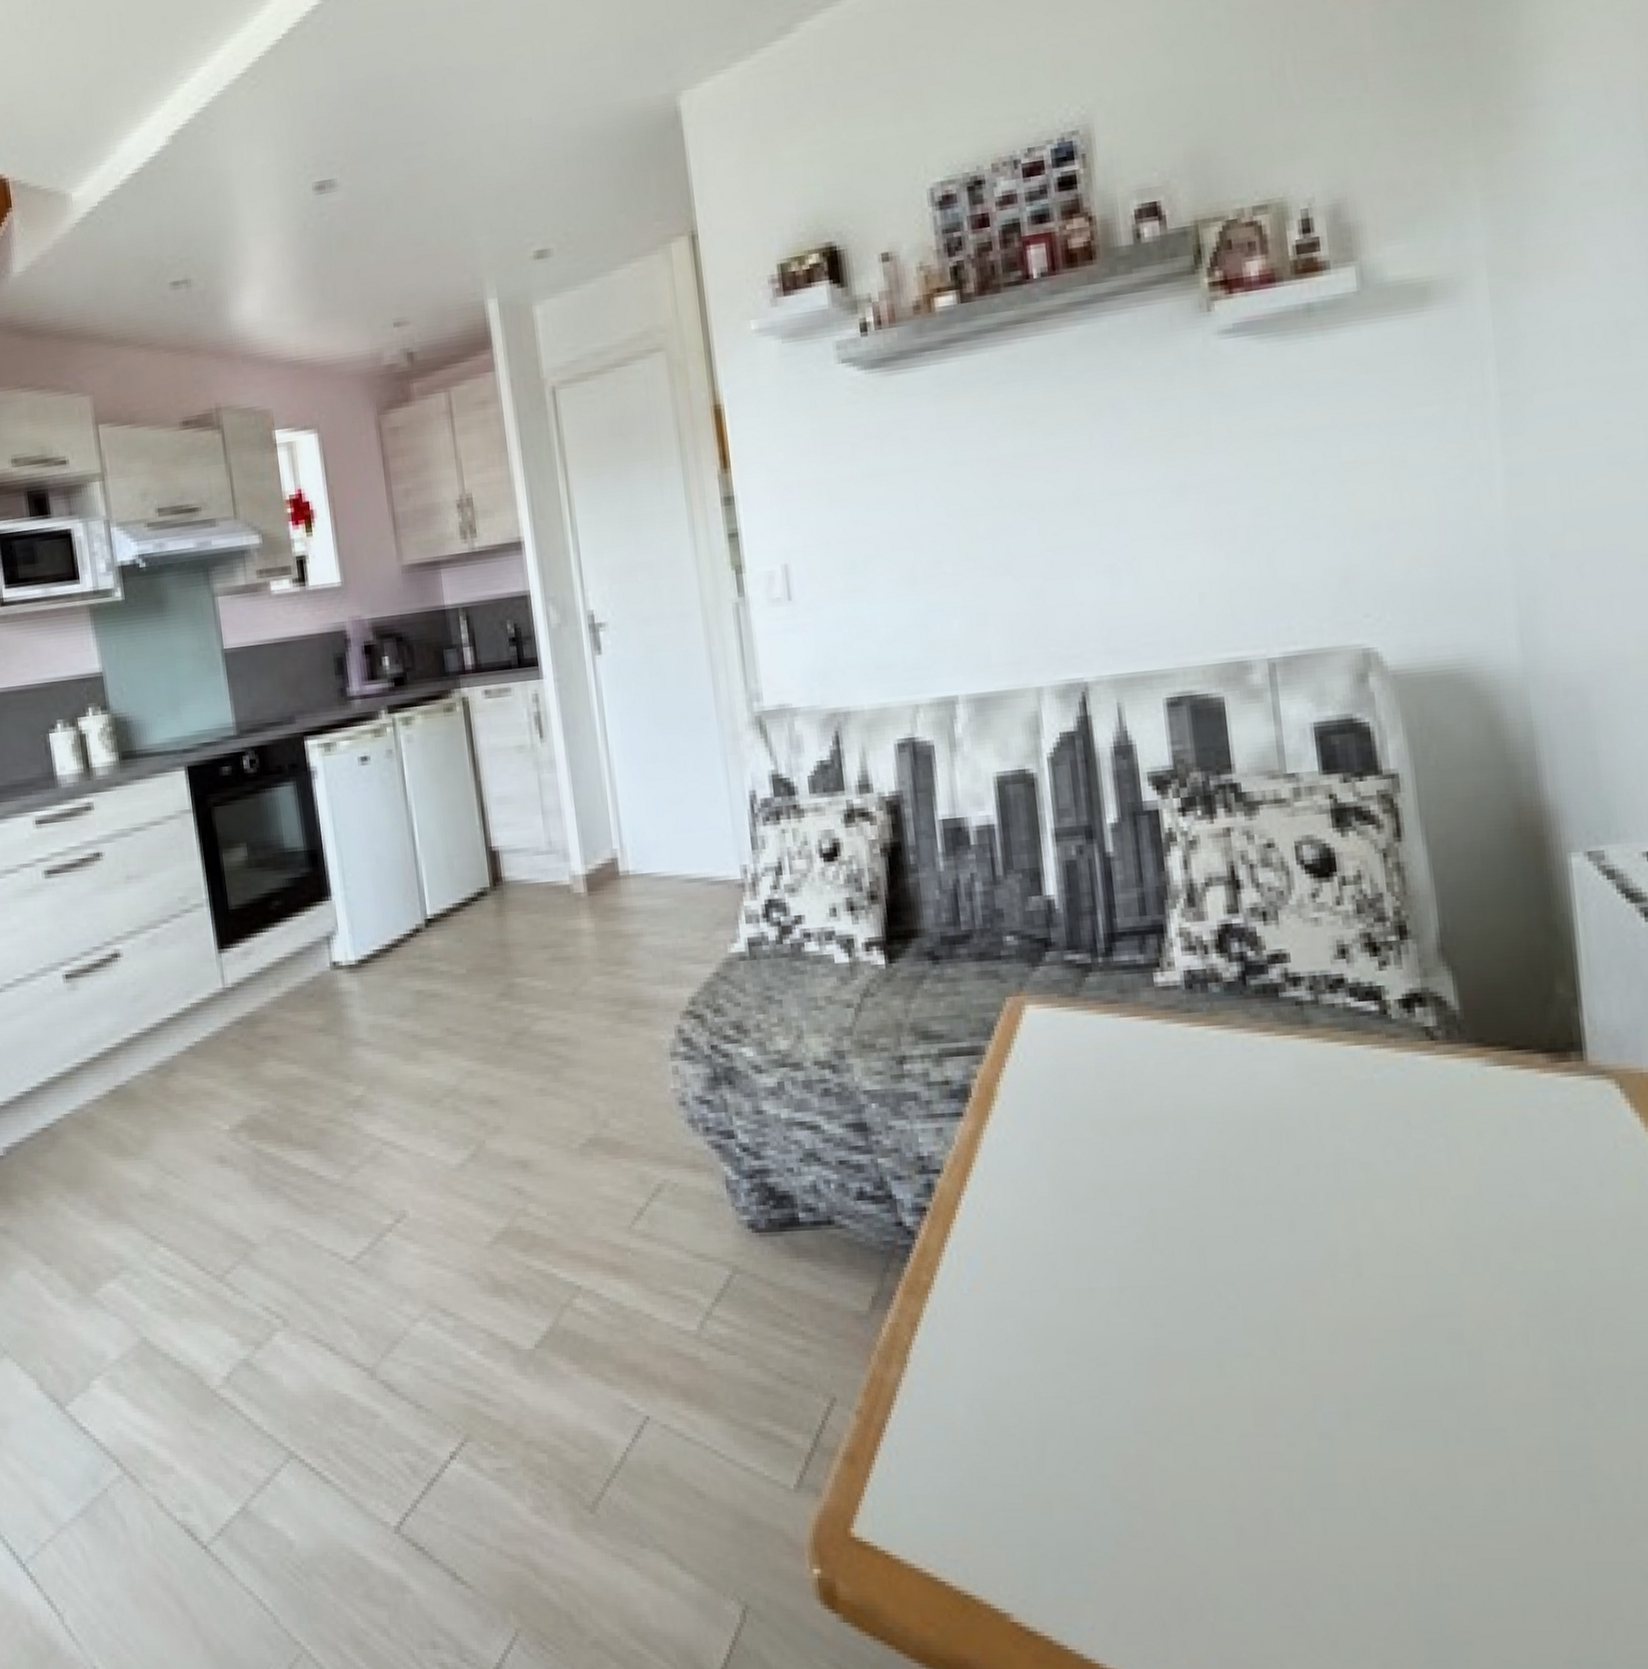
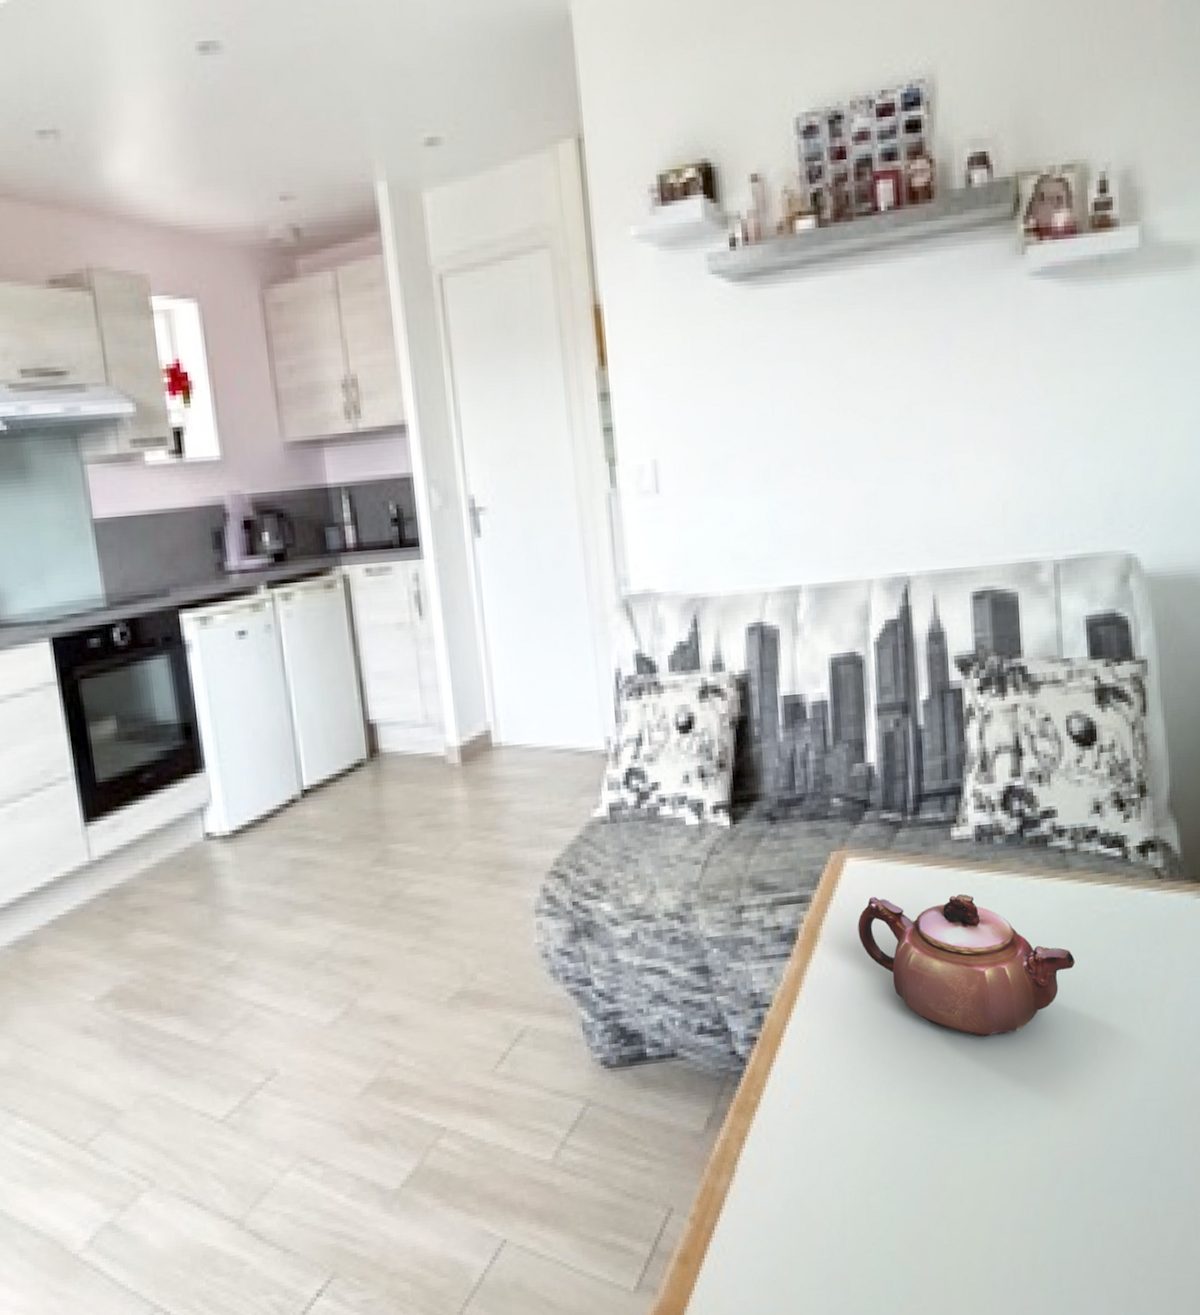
teapot: none [1042,1050,1324,1224] -> present [857,893,1075,1037]

